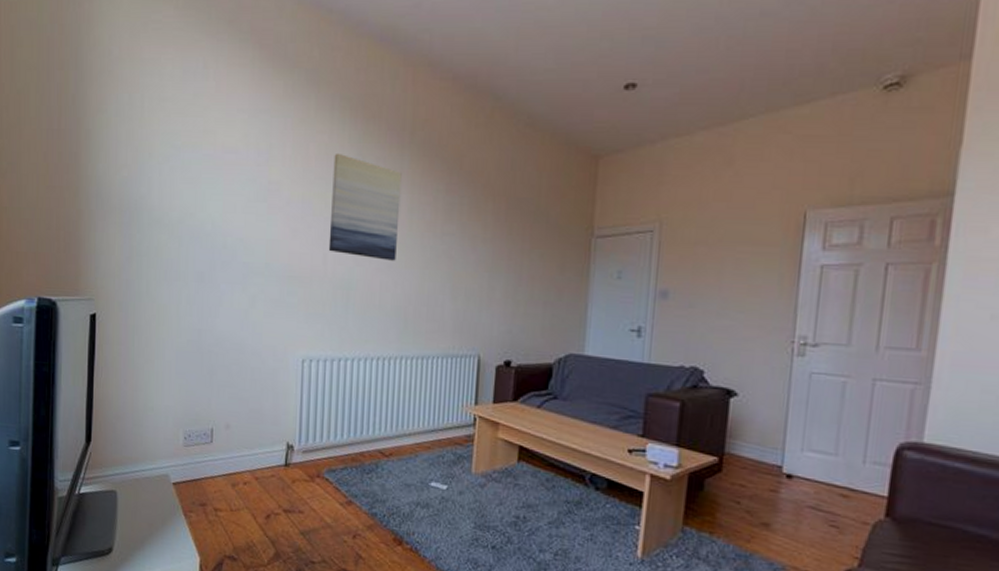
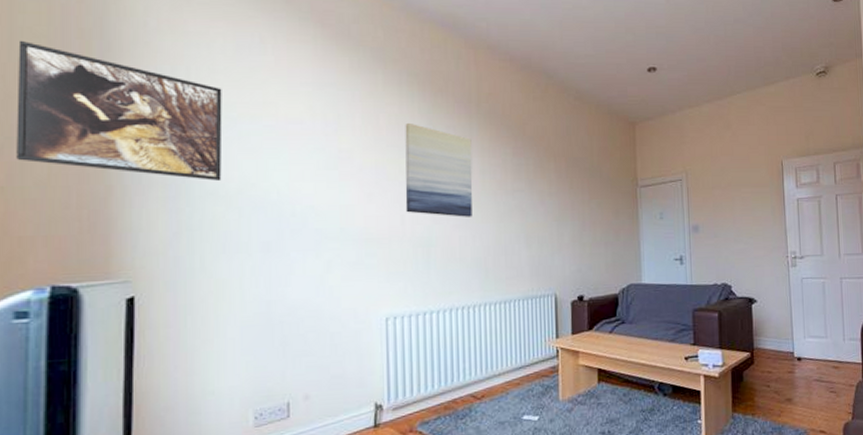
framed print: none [15,72,169,209] -> present [16,40,223,181]

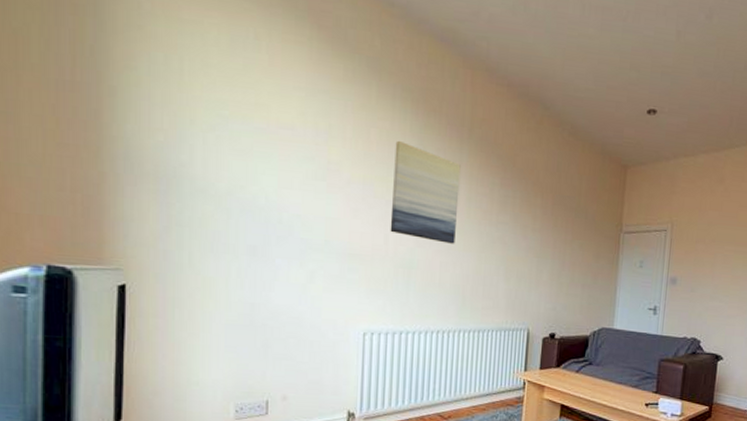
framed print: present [16,40,223,181] -> none [11,9,215,179]

